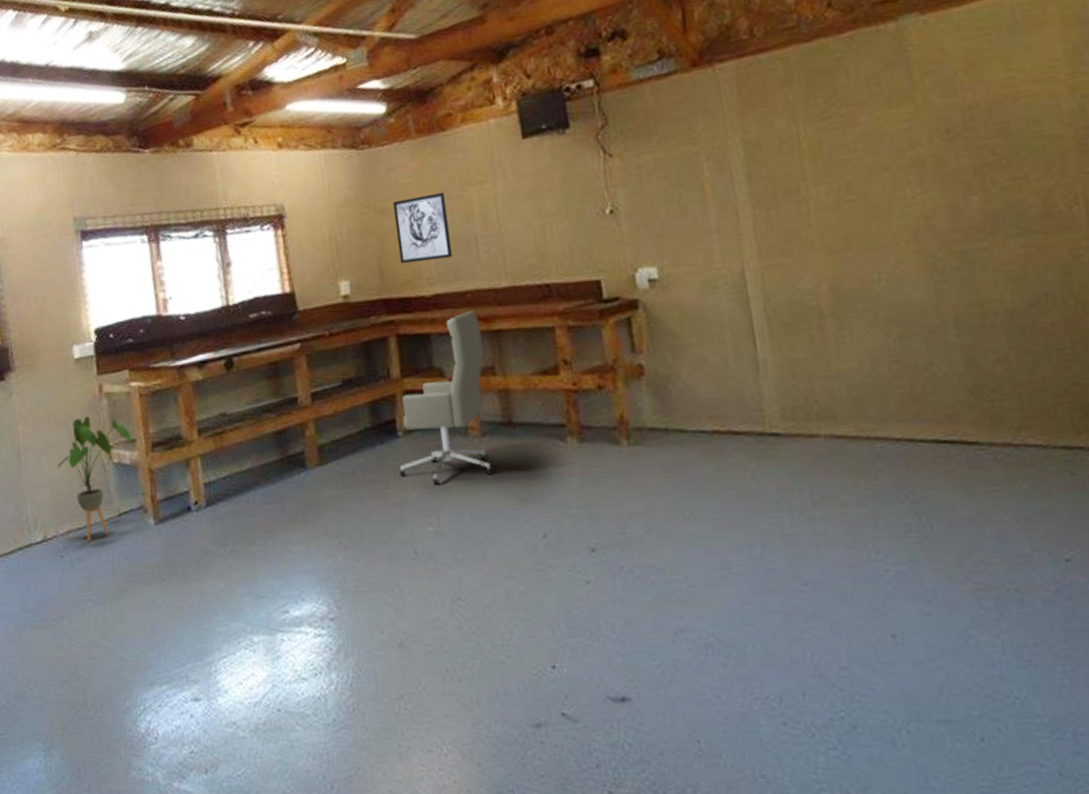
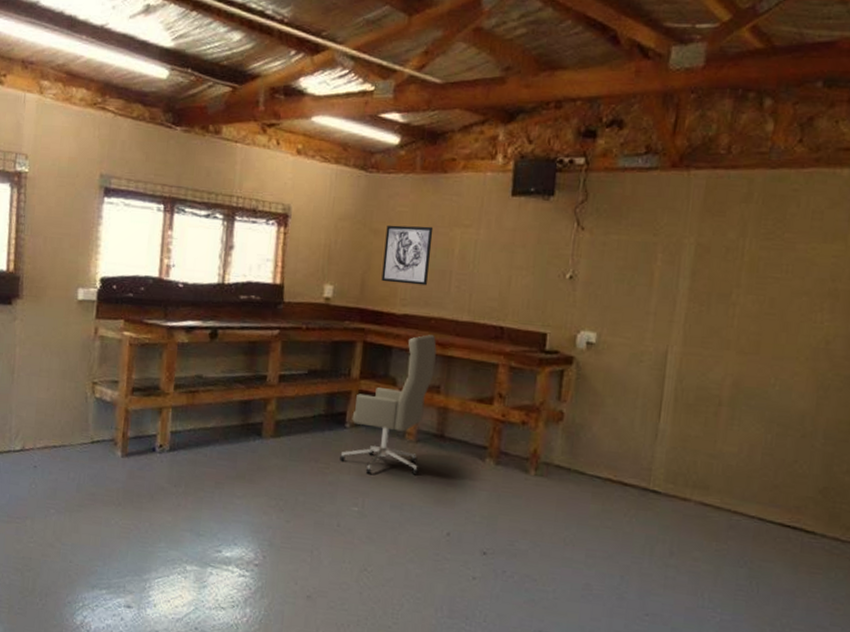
house plant: present [57,416,133,542] -> none [44,352,117,460]

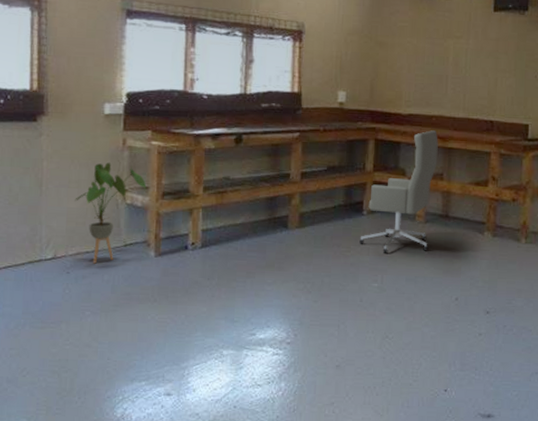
house plant: none [44,352,117,460] -> present [74,163,147,264]
wall art: present [381,225,434,286] -> none [388,38,430,89]

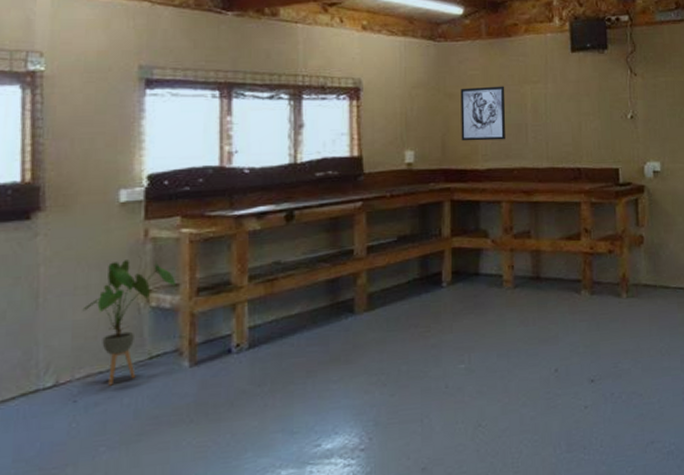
office chair: present [359,130,438,254] -> none [440,184,523,329]
wall art: none [388,38,430,89] -> present [460,86,506,141]

